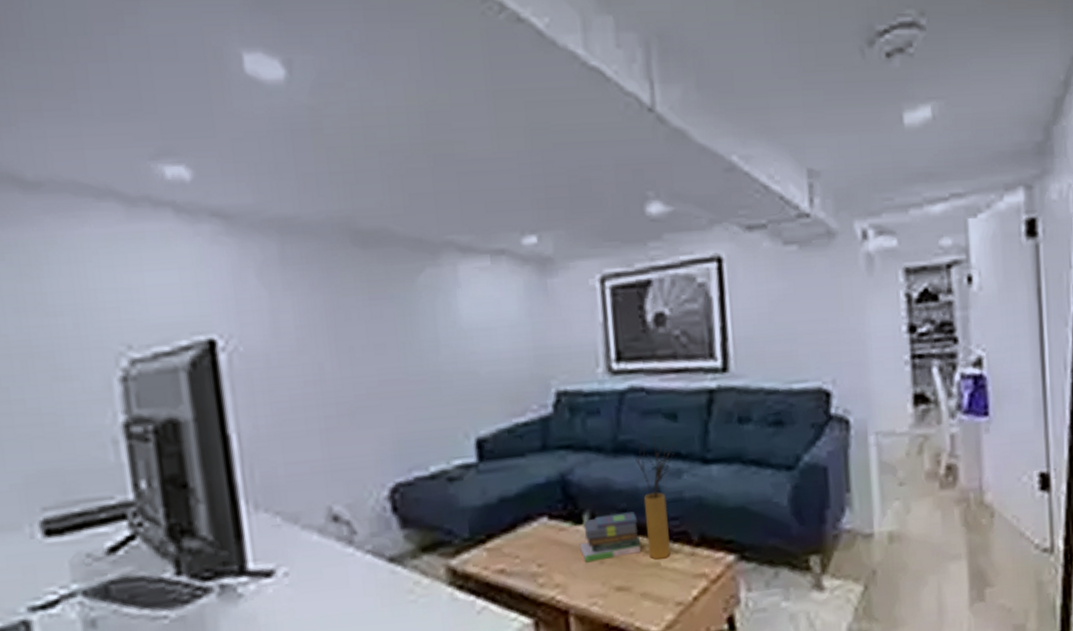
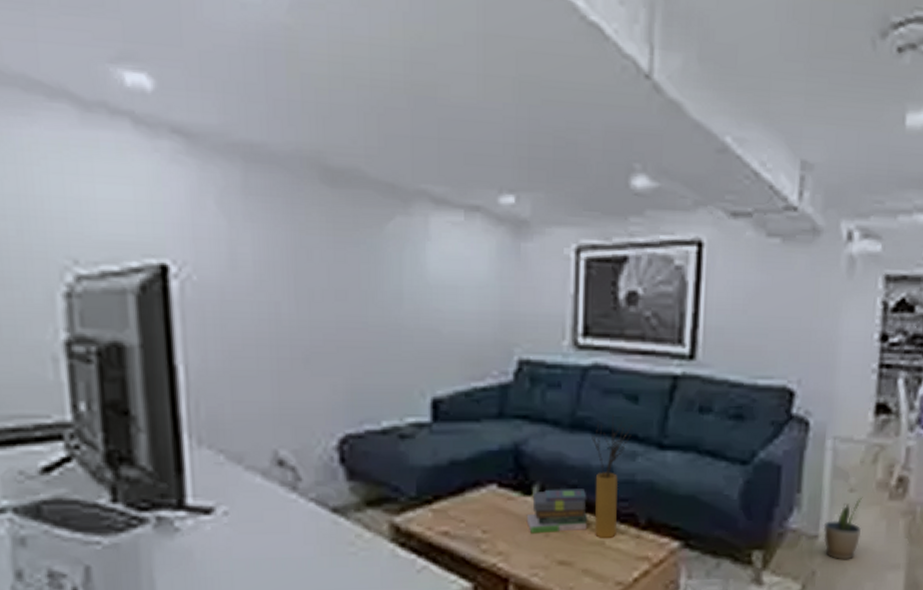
potted plant: none [877,489,917,557] -> present [823,497,863,560]

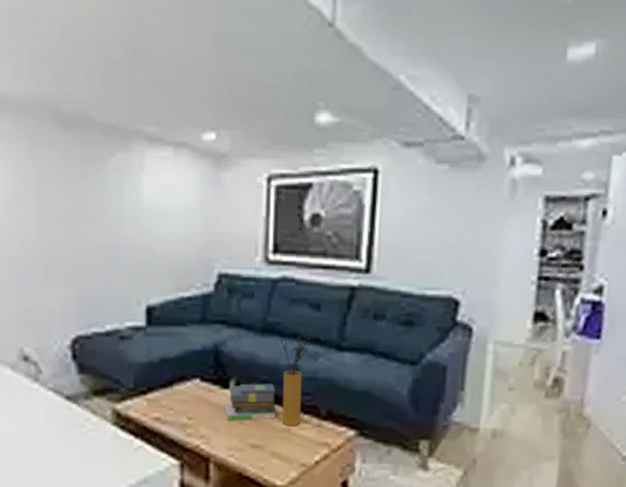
potted plant: present [823,497,863,560] -> none [484,395,521,451]

